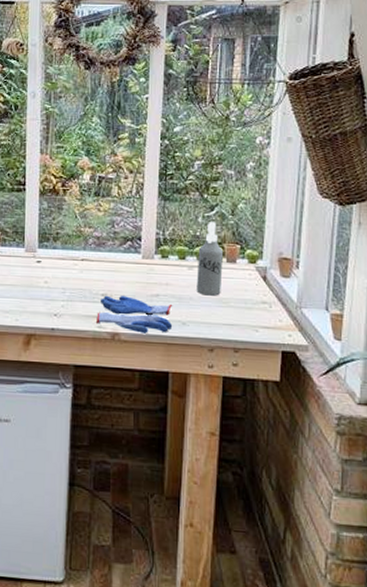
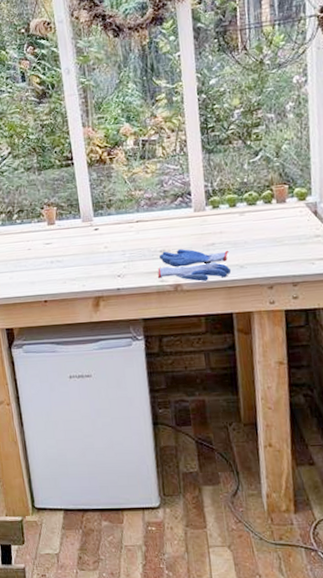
spray bottle: present [196,222,223,296] -> none [247,166,275,238]

